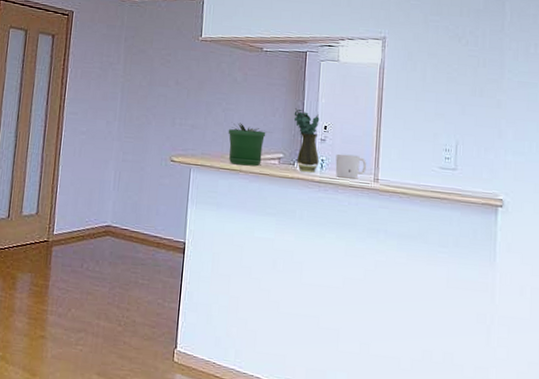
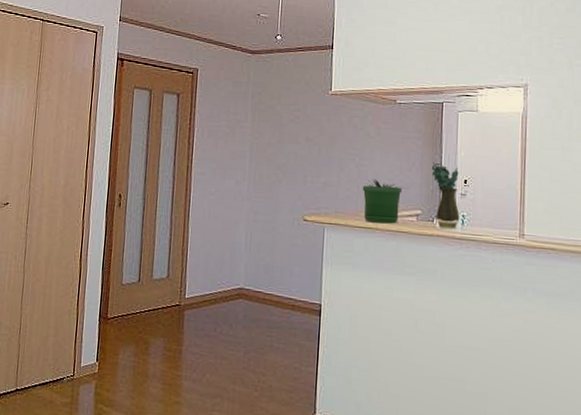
mug: present [335,153,367,180] -> none [477,208,511,236]

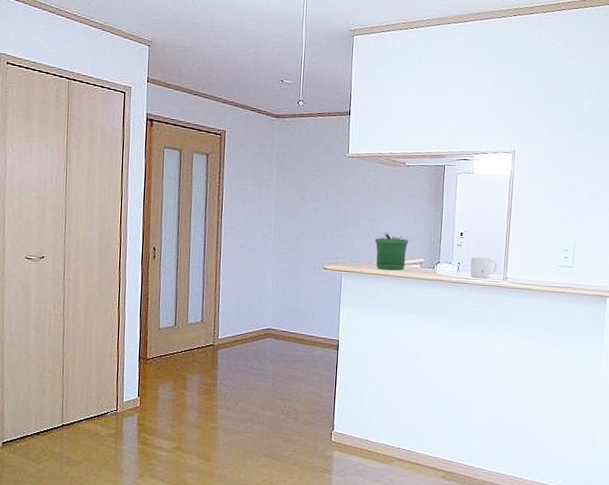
vase: present [431,162,460,230] -> none [433,217,457,275]
mug: none [477,208,511,236] -> present [470,257,498,280]

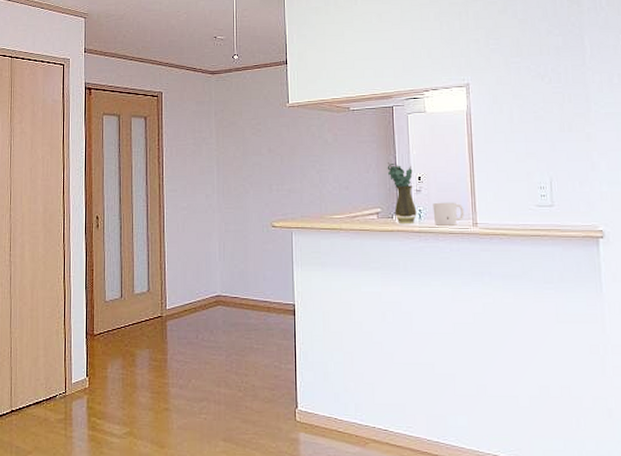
planter: present [374,232,412,271] -> none [324,182,366,223]
vase: none [433,217,457,275] -> present [387,163,417,224]

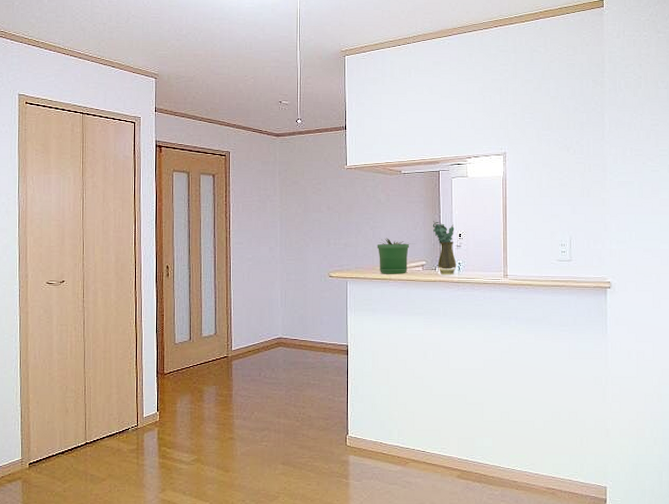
planter: none [324,182,366,223] -> present [377,238,413,274]
mug: present [433,202,465,227] -> none [470,256,497,278]

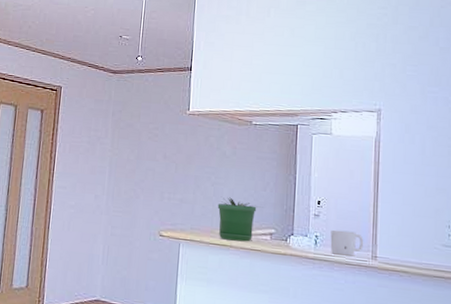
vase: present [432,221,457,276] -> none [285,183,313,250]
mug: none [470,256,497,278] -> present [330,229,364,257]

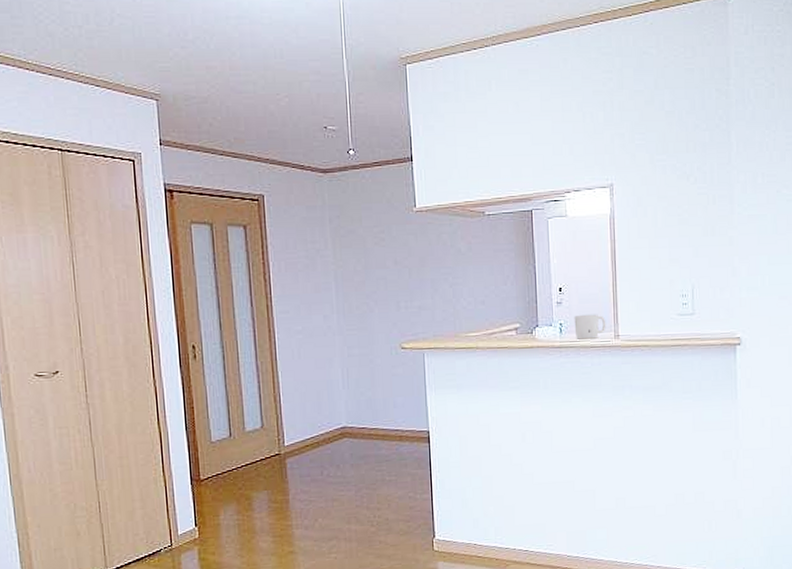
planter: present [217,197,261,242] -> none [458,297,503,342]

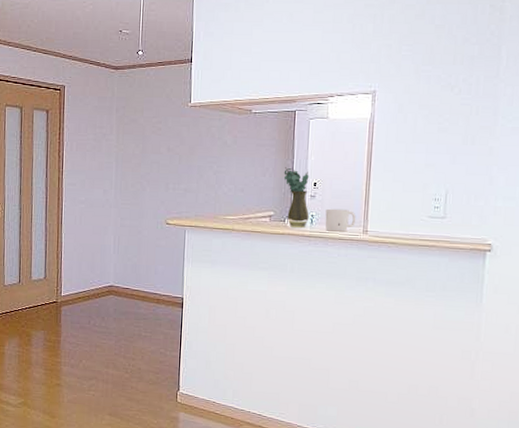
vase: none [526,273,558,340] -> present [284,167,309,229]

